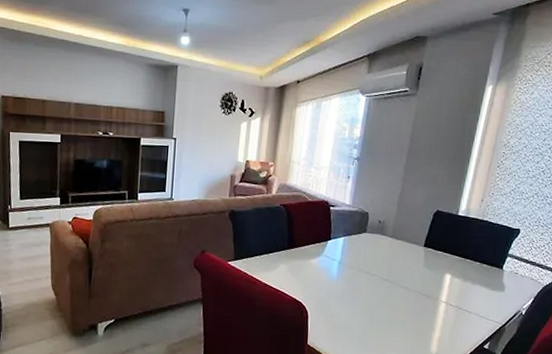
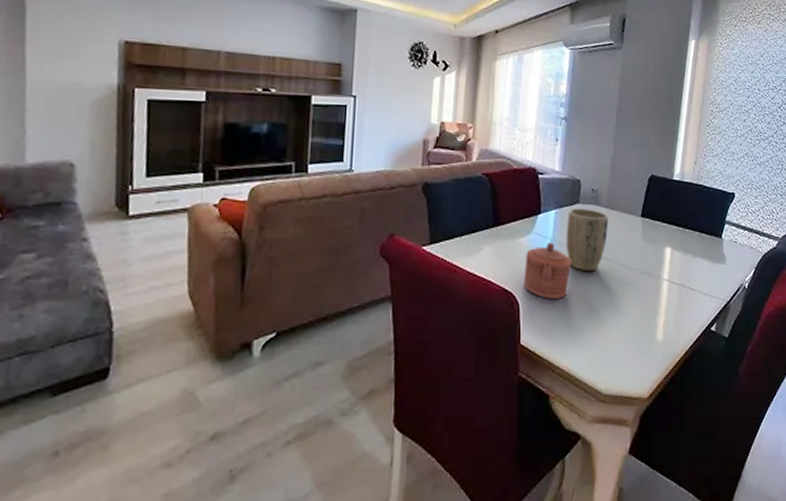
teapot: none [313,264,356,311] -> present [524,242,571,299]
plant pot: none [352,236,392,291] -> present [566,208,608,272]

